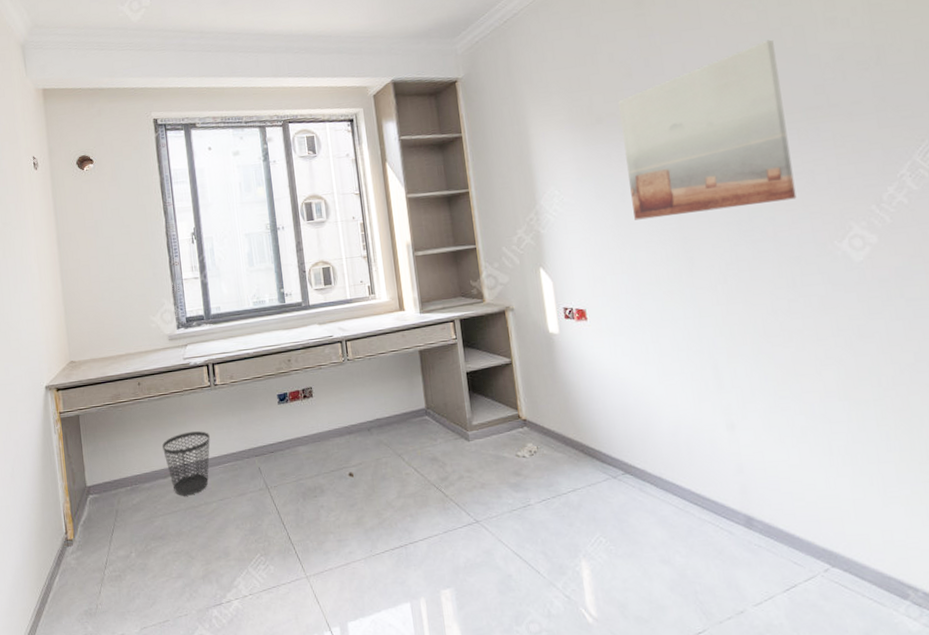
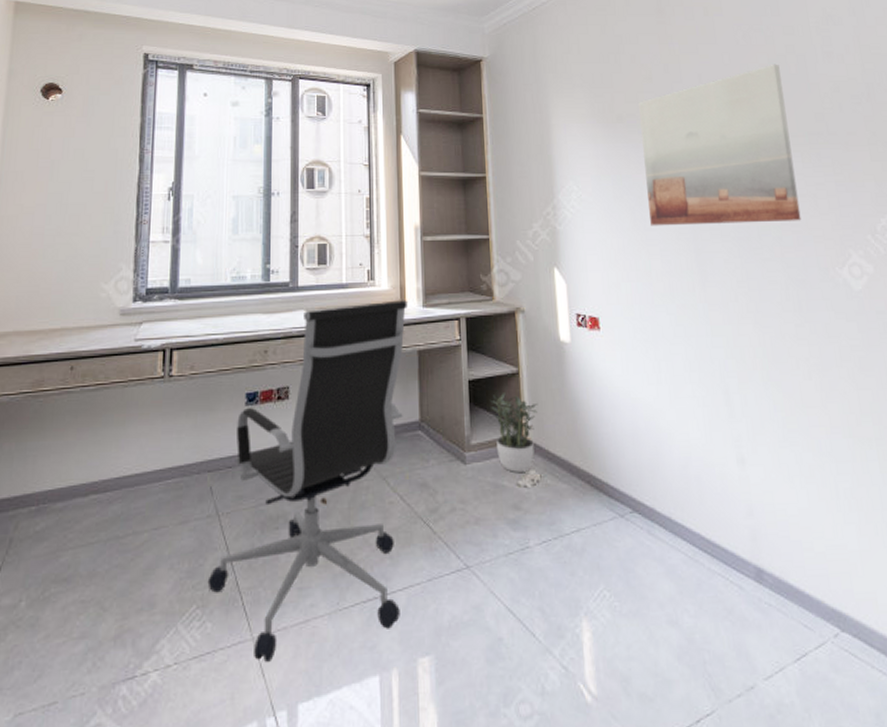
wastebasket: present [162,431,210,496] -> none [89,435,153,522]
office chair: none [266,309,423,593] -> present [207,300,407,662]
potted plant: none [486,381,532,446] -> present [489,393,538,472]

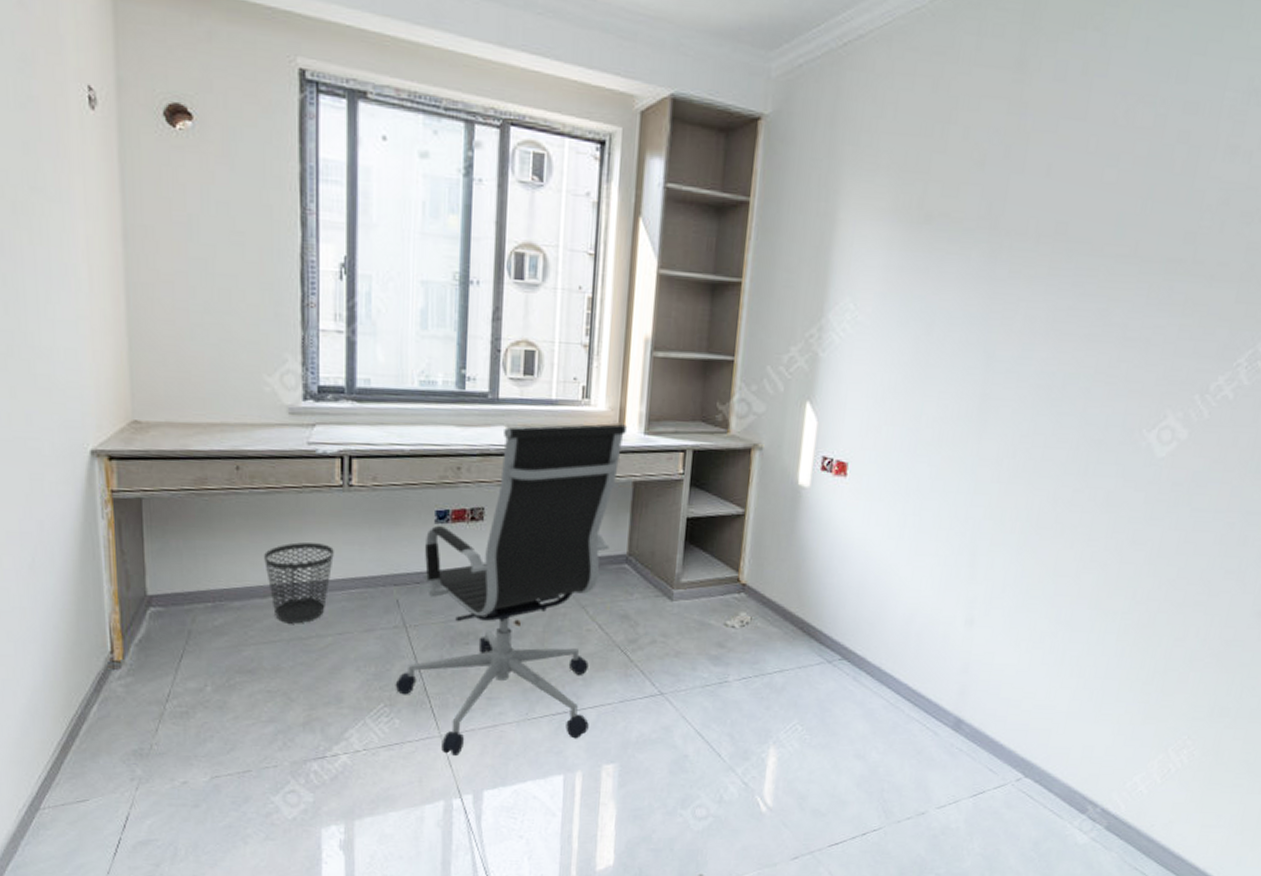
wastebasket: none [89,435,153,522] -> present [264,542,334,624]
potted plant: present [489,393,538,472] -> none [707,534,761,613]
wall art: present [639,64,801,226] -> none [935,157,1161,371]

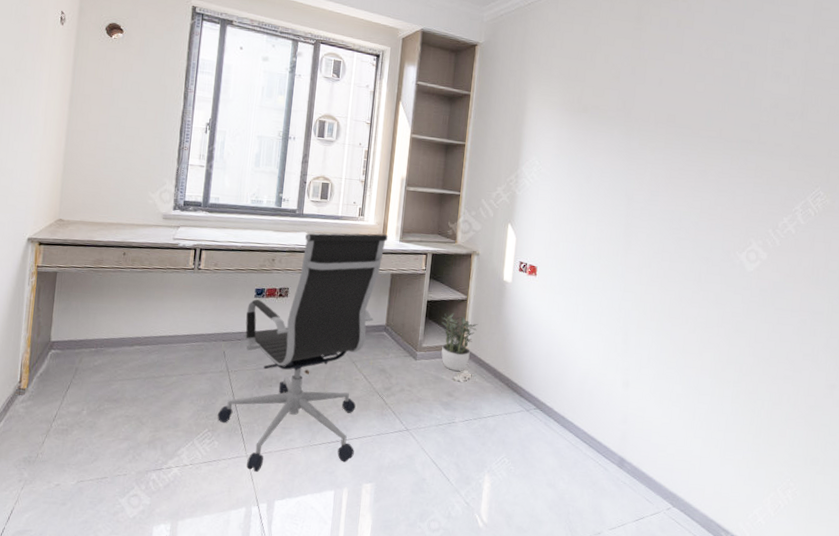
wastebasket: present [264,542,334,624] -> none [135,307,184,366]
potted plant: none [707,534,761,613] -> present [441,313,478,371]

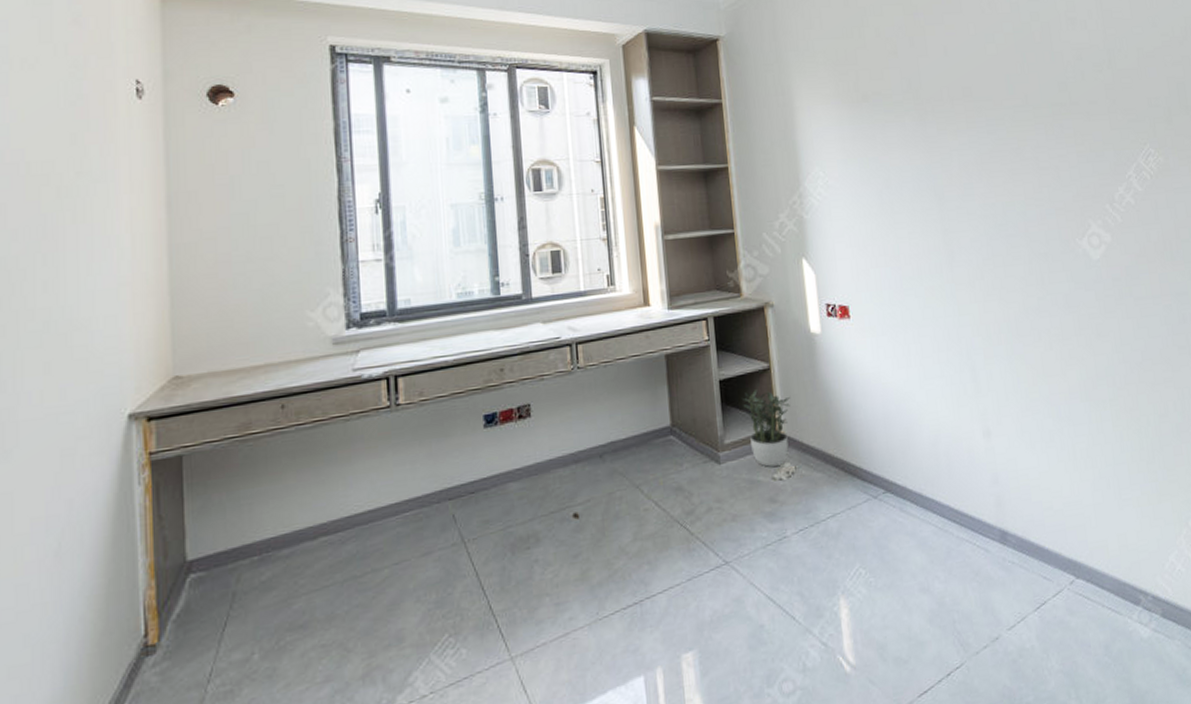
office chair: present [217,233,388,472] -> none [458,304,662,678]

